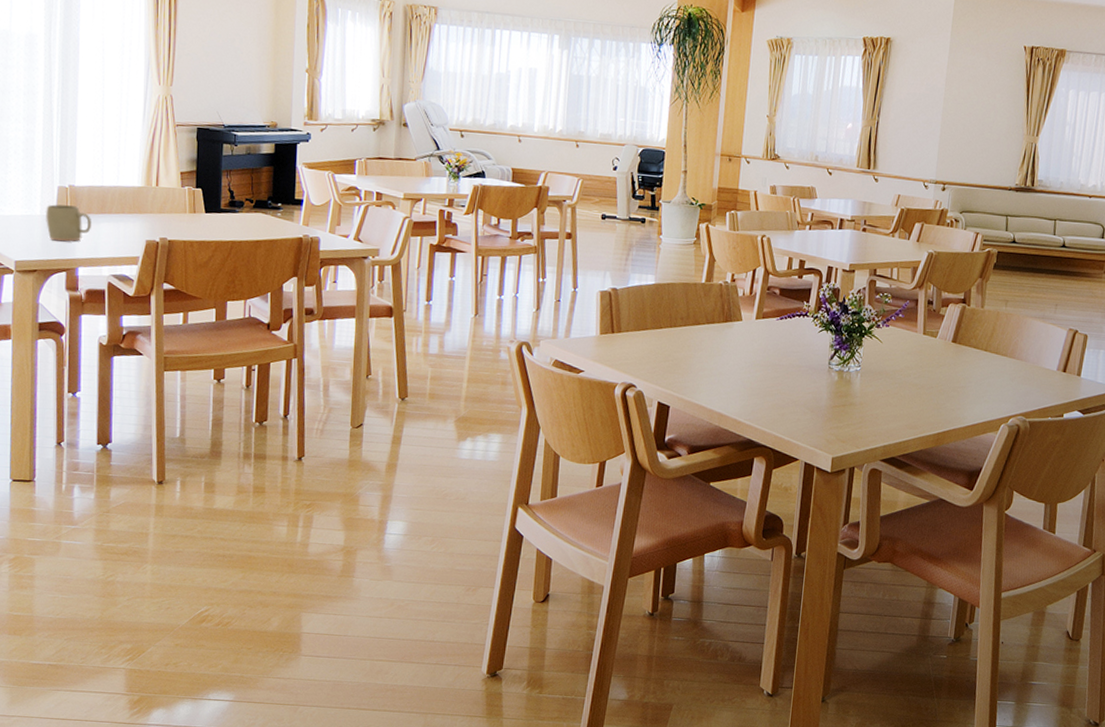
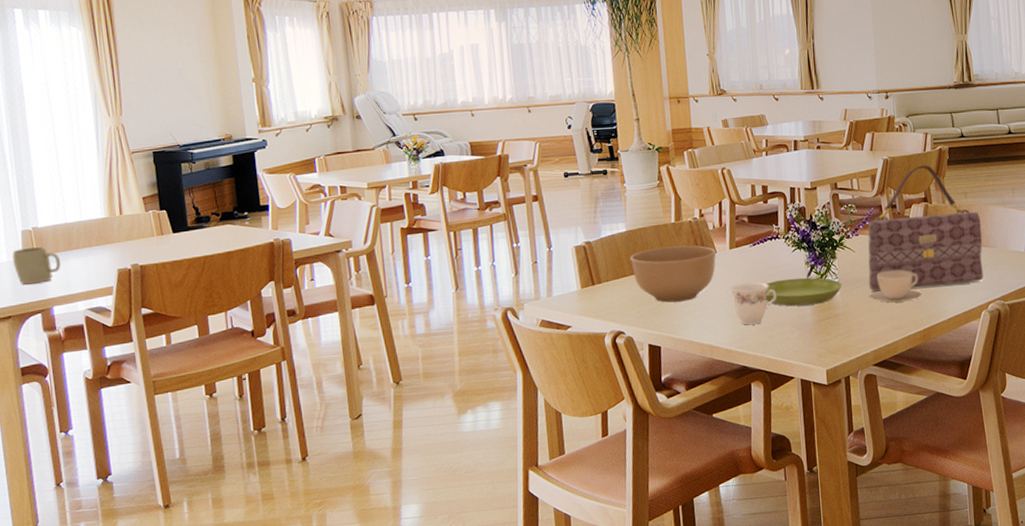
bowl: none [653,305,742,365] -> present [630,245,717,303]
teacup: none [749,355,796,400] -> present [730,282,777,326]
saucer: none [783,358,863,390] -> present [765,277,842,307]
teacup: none [888,367,943,402] -> present [869,270,922,303]
handbag: none [890,265,1017,394] -> present [868,165,984,291]

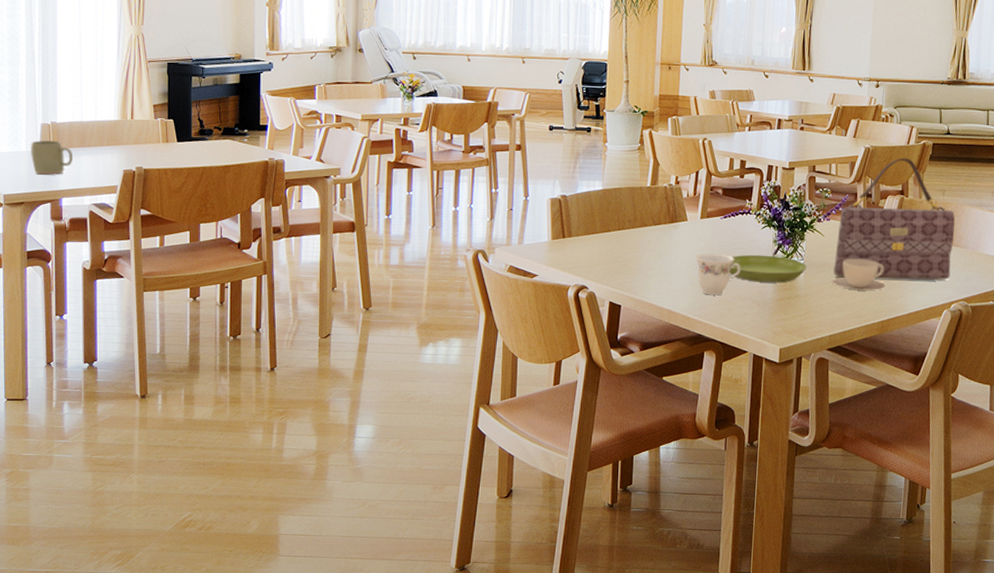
bowl: present [630,245,717,303] -> none [602,209,687,264]

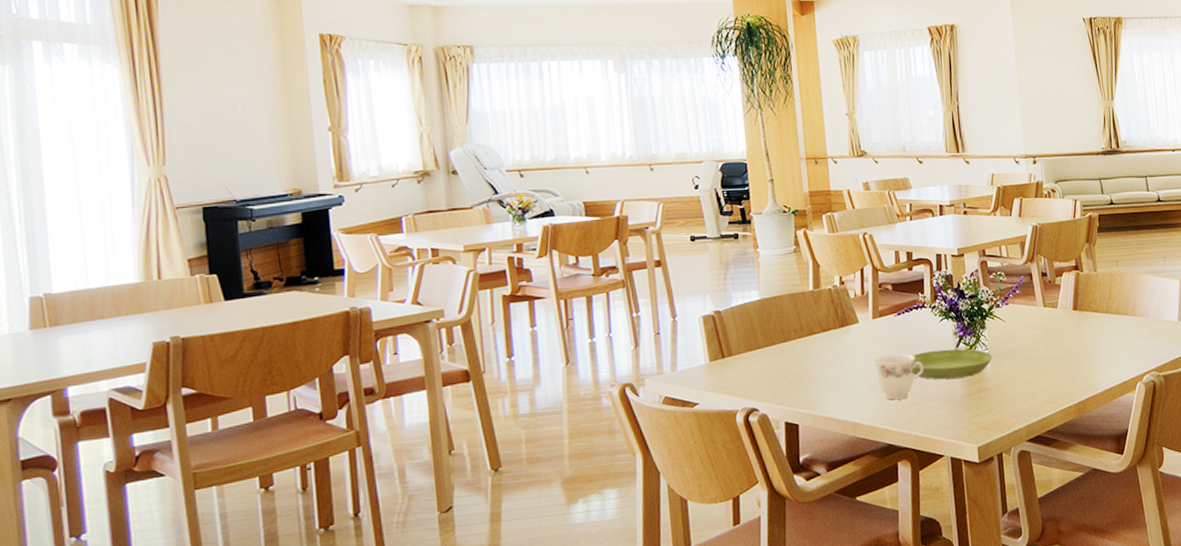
mug: present [31,140,72,175] -> none [16,316,79,361]
teacup: present [832,258,885,291] -> none [1020,340,1076,375]
handbag: present [833,157,955,280] -> none [1018,232,1138,363]

